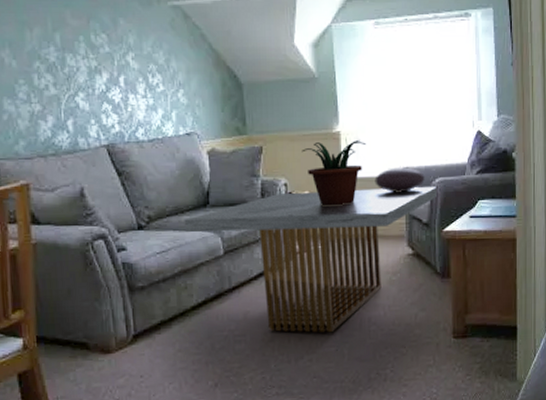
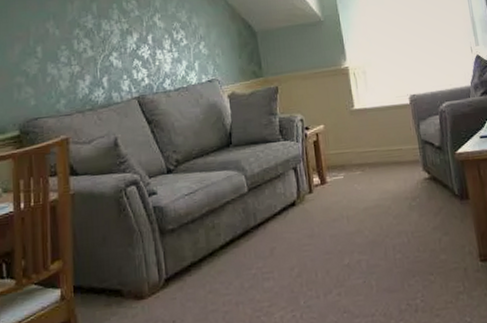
coffee table: present [184,185,438,333] -> none [209,110,447,266]
potted plant: present [302,139,366,205] -> none [314,72,373,137]
decorative bowl: present [374,167,425,192] -> none [384,94,433,120]

